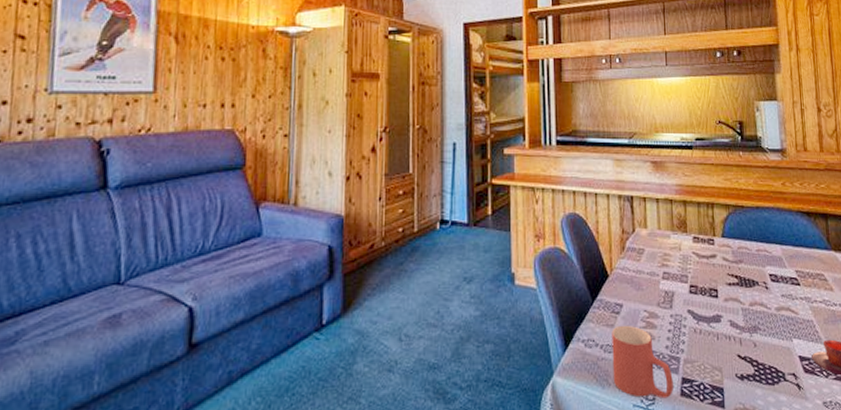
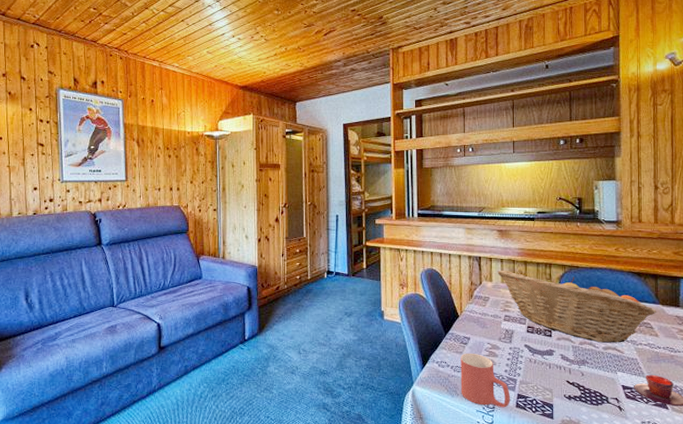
fruit basket: none [653,212,830,303] -> present [497,270,657,343]

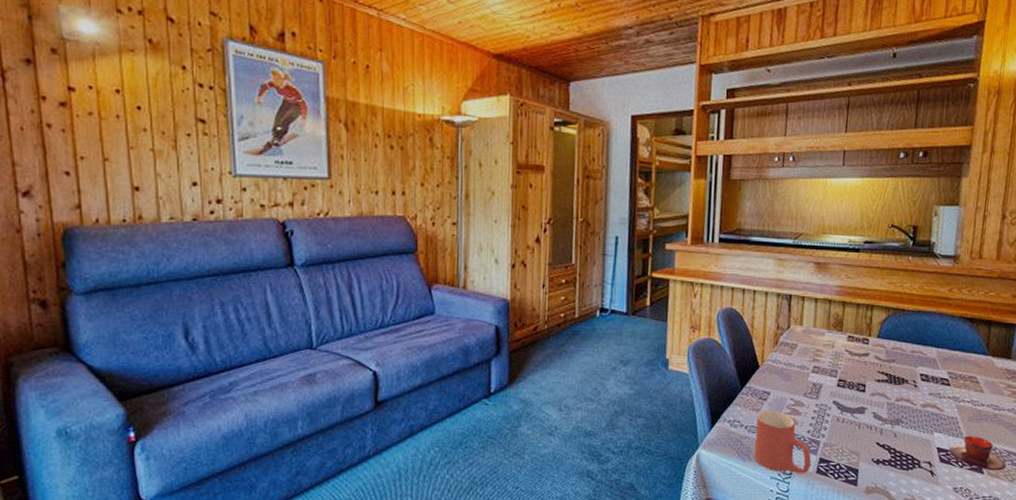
fruit basket: present [497,270,657,343] -> none [809,311,986,400]

